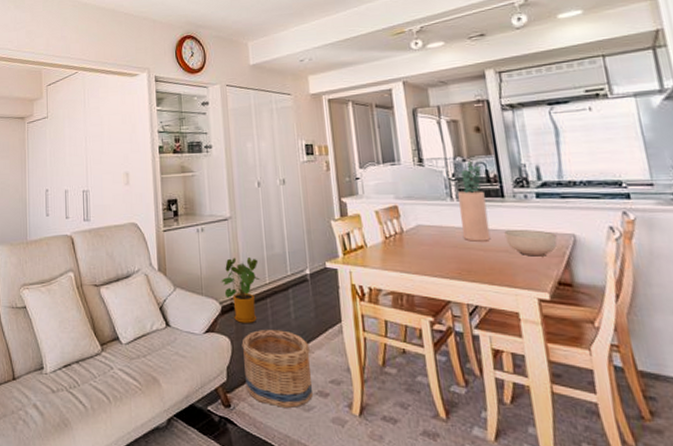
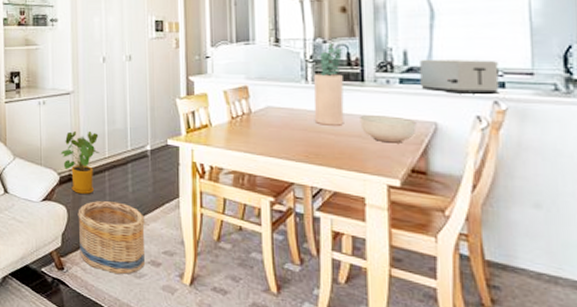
toaster: none [551,173,626,206] -> present [420,60,499,94]

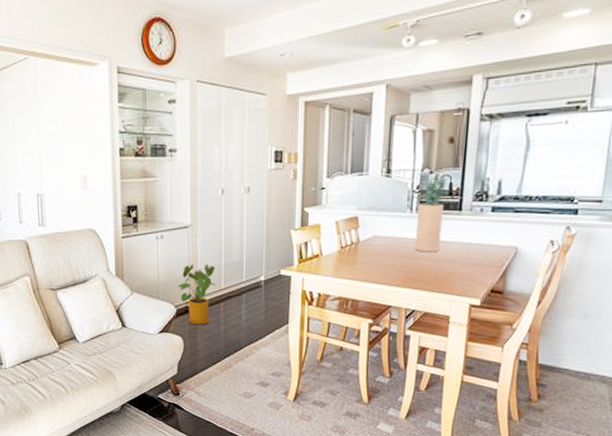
basket: present [77,200,145,274] -> none [193,329,256,395]
bowl: present [360,116,417,143] -> none [453,242,501,267]
toaster: present [420,60,499,94] -> none [509,188,576,220]

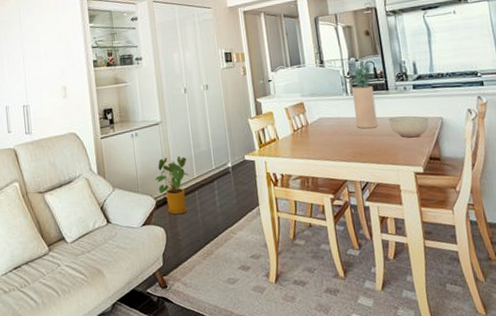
bowl: none [453,242,501,267] -> present [388,116,429,138]

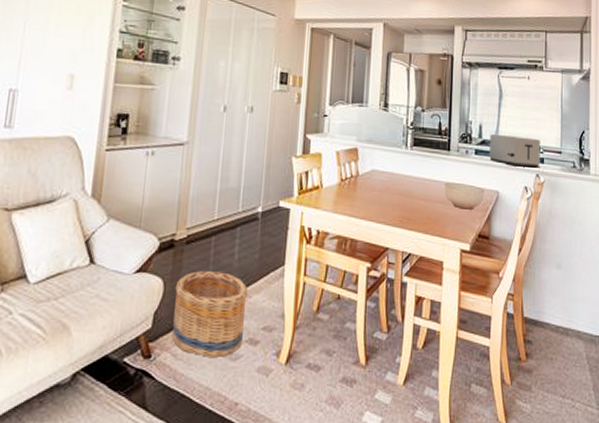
house plant: present [154,156,189,215] -> none [164,188,210,264]
basket: none [175,217,236,283] -> present [172,270,248,357]
vase: present [352,59,378,129] -> none [409,110,436,192]
toaster: none [425,65,480,93] -> present [489,134,541,168]

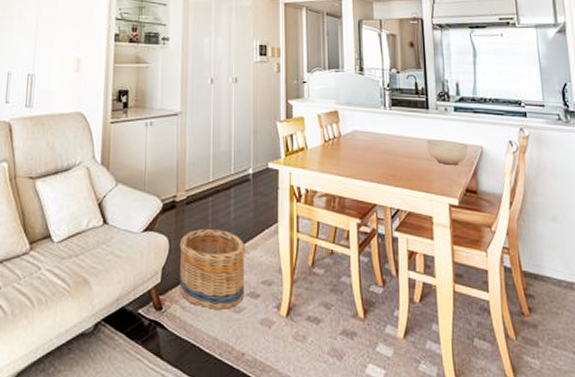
toaster: present [489,134,541,168] -> none [468,91,523,122]

